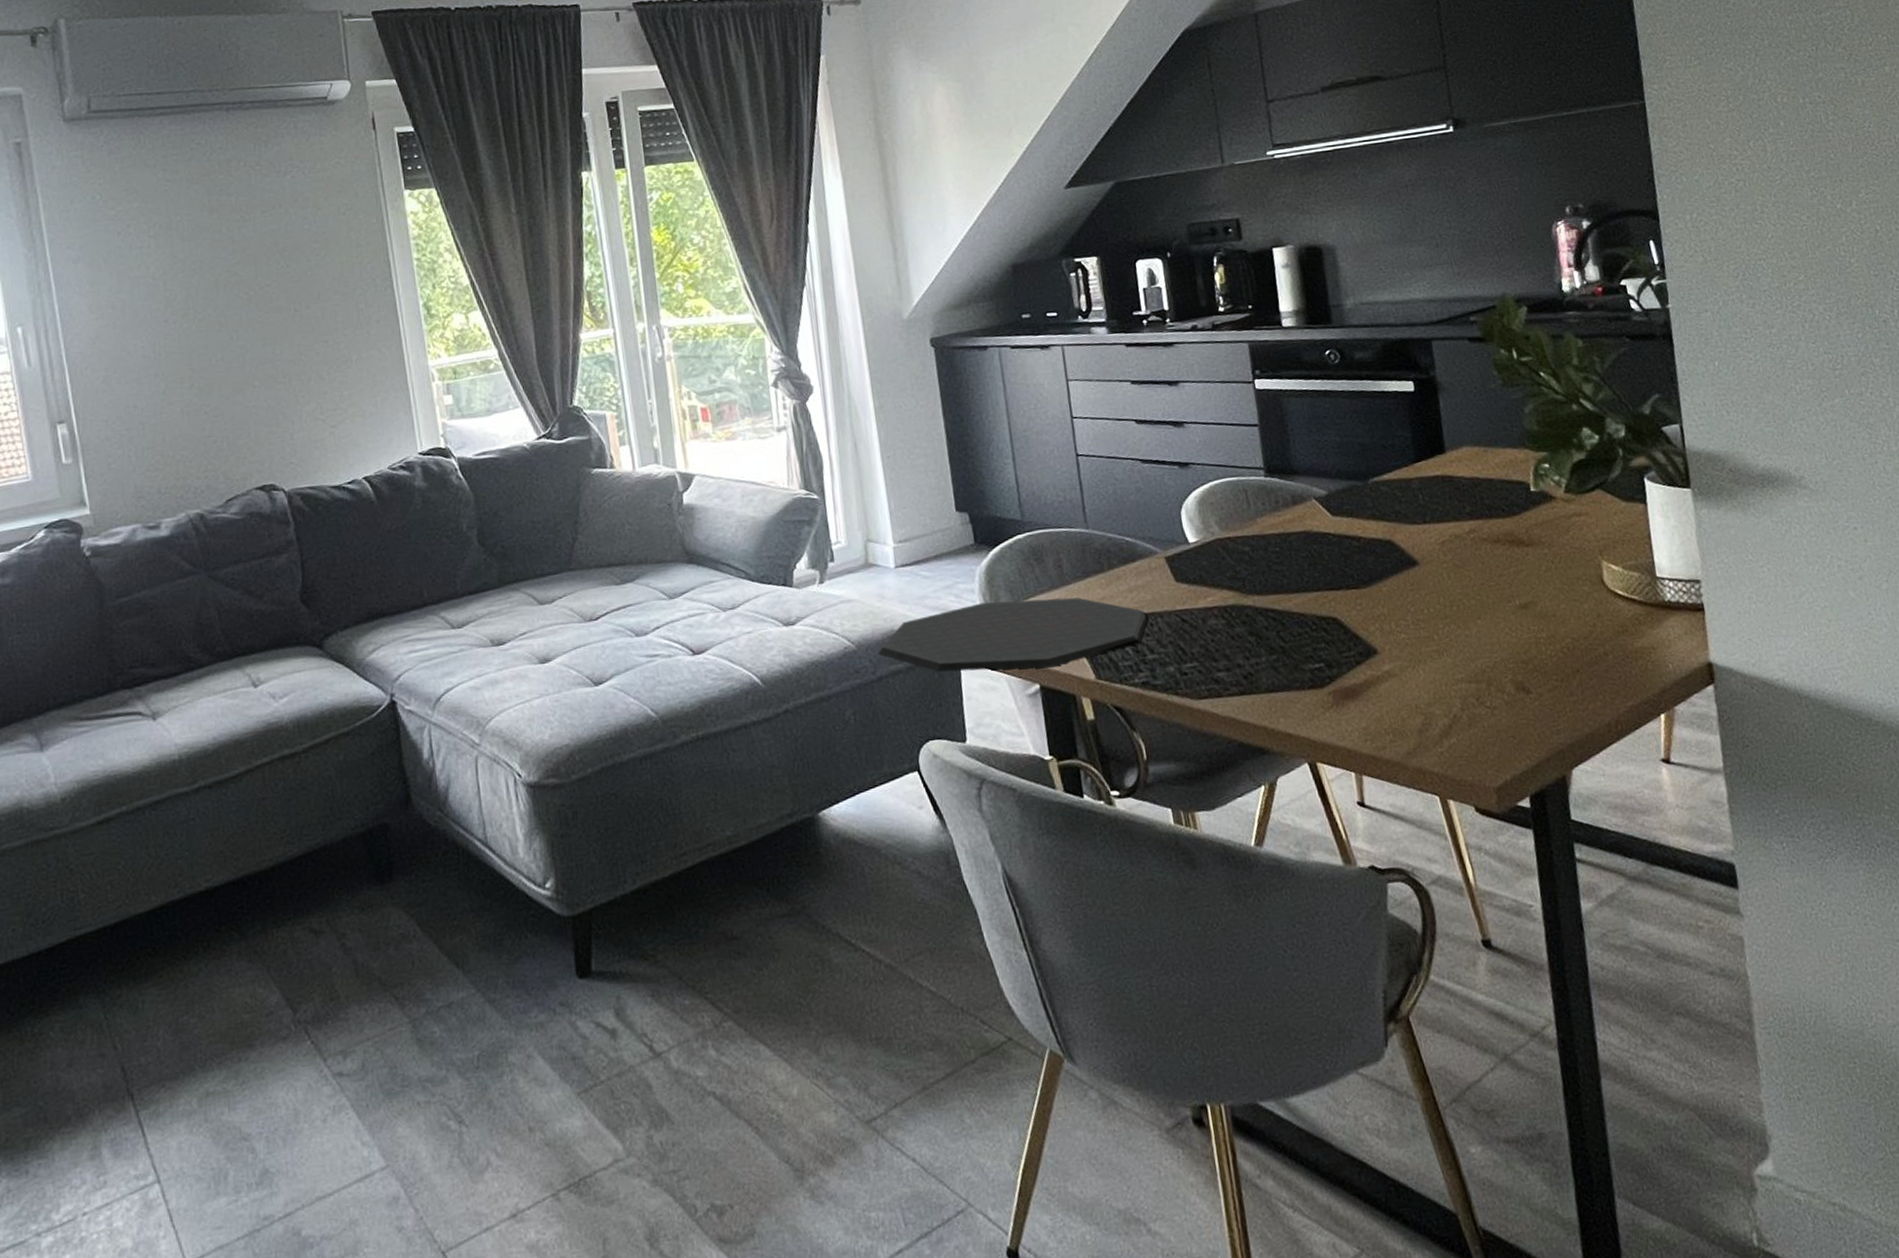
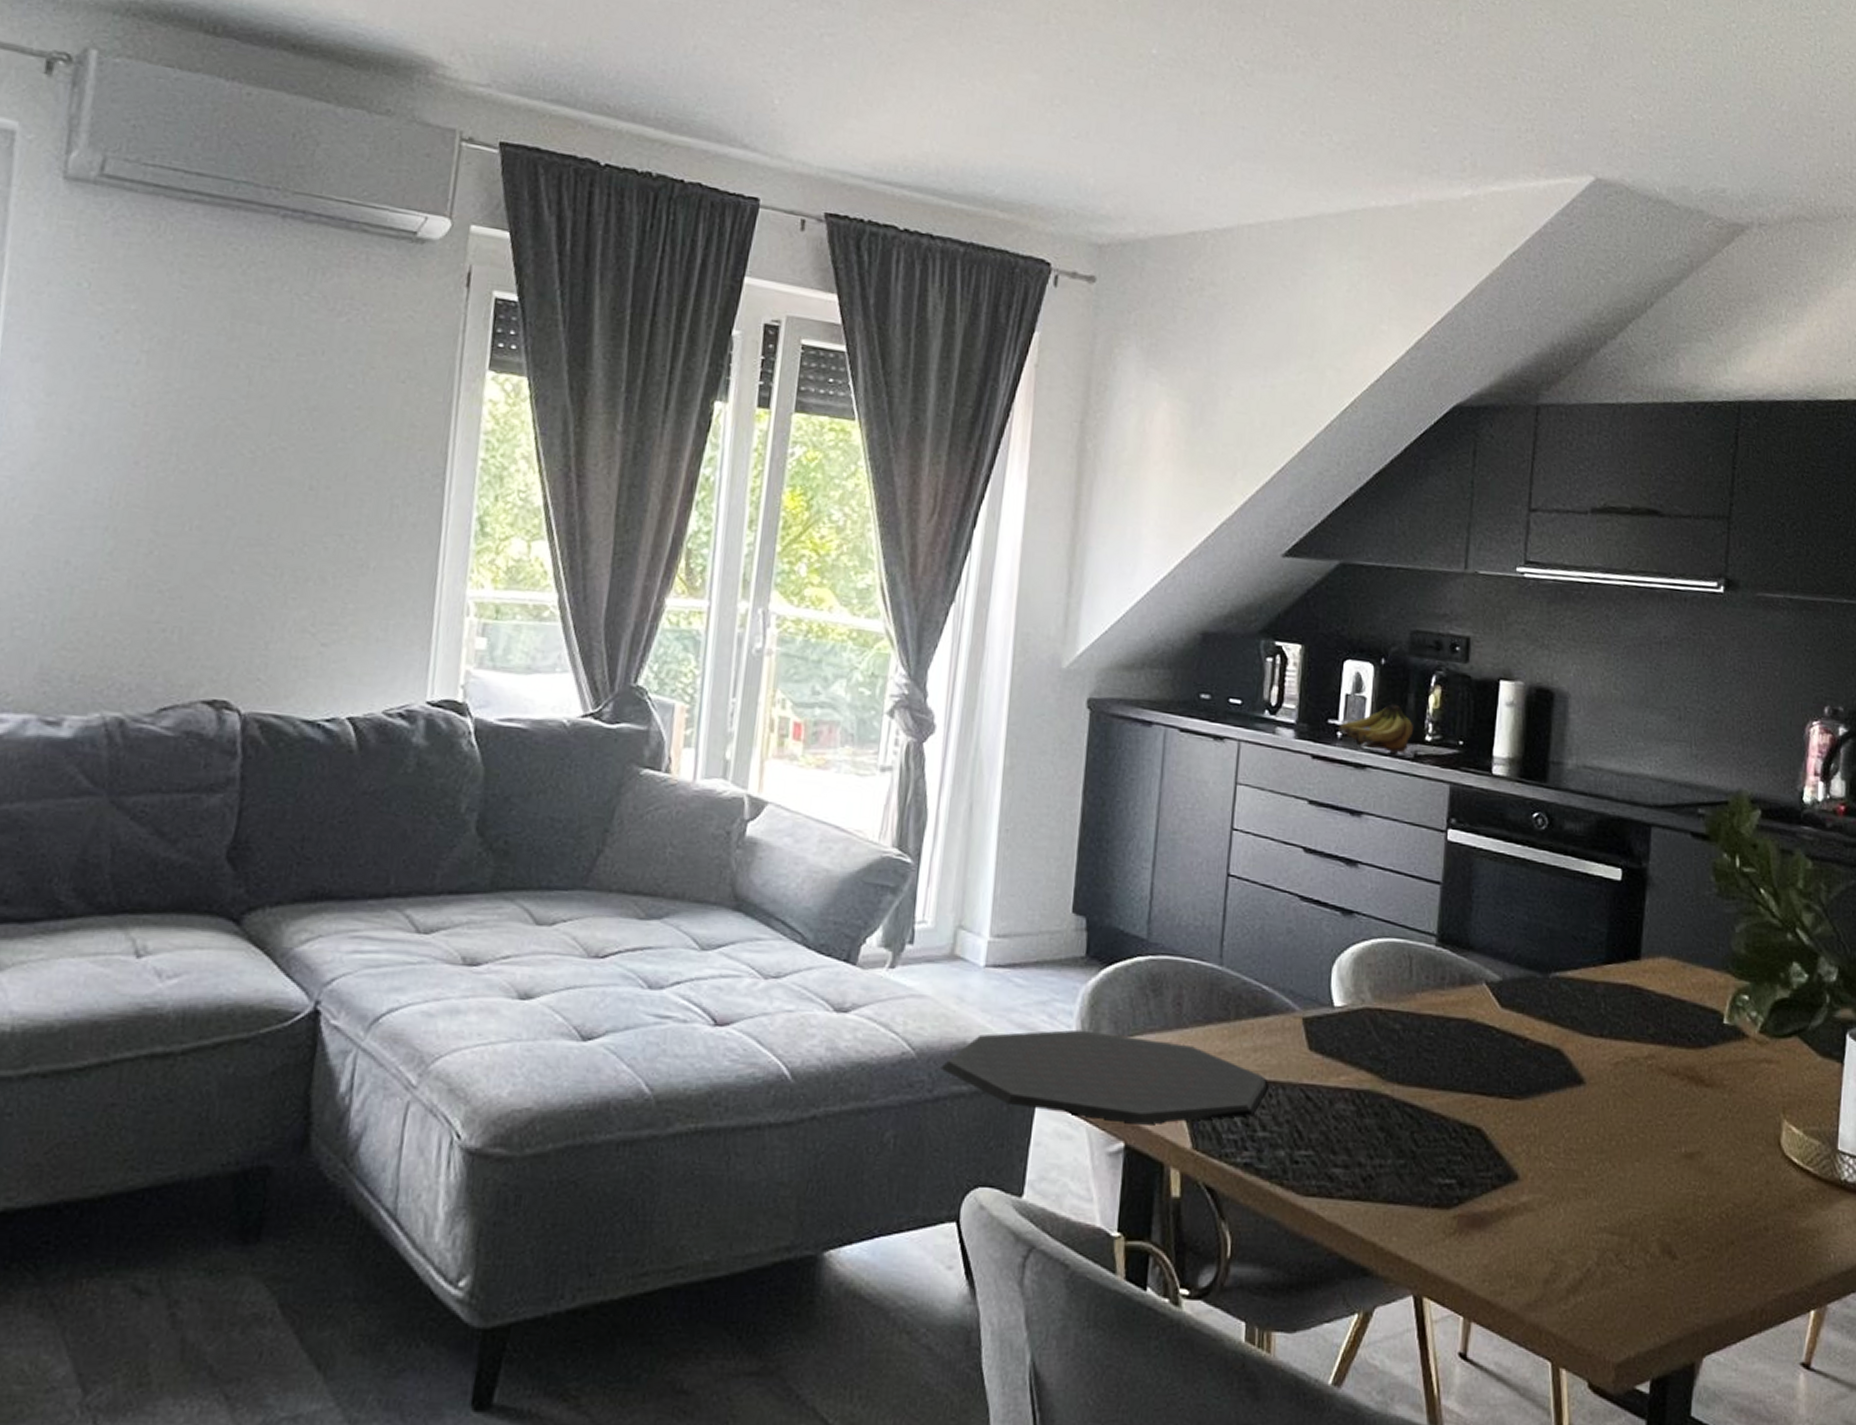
fruit: none [1142,287,1208,328] -> present [1337,703,1414,754]

